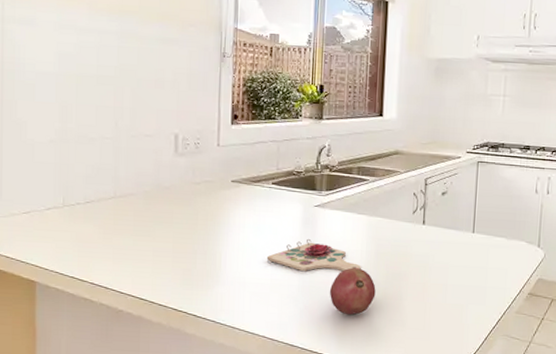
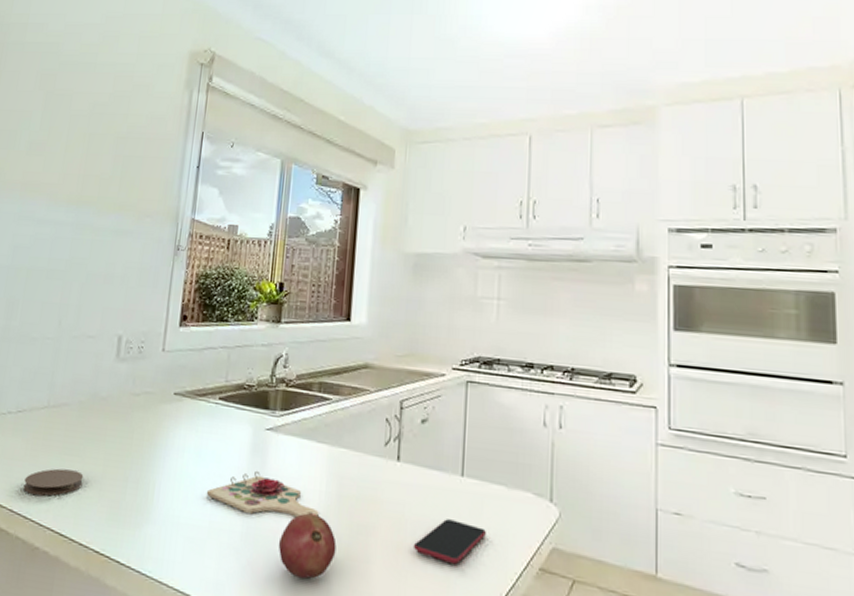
coaster: none [101,247,156,270] -> present [23,468,84,496]
smartphone: none [435,264,490,296] -> present [413,519,486,565]

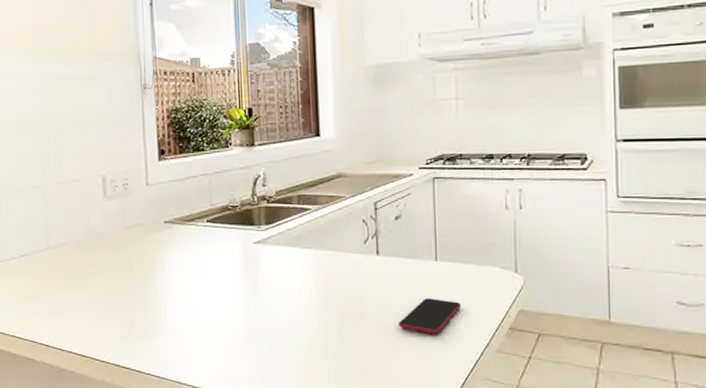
coaster: present [23,468,84,496] -> none [40,301,94,325]
cutting board: present [206,470,319,518] -> none [208,279,312,316]
fruit: present [278,513,337,579] -> none [279,309,331,364]

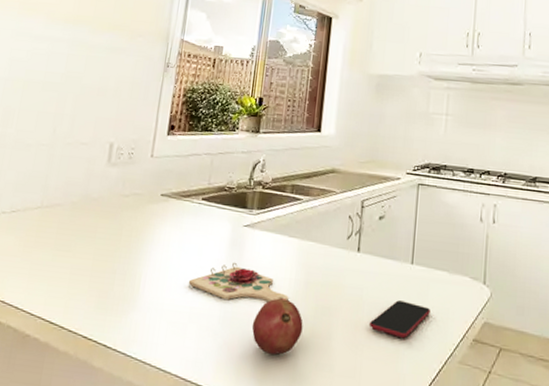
cutting board: none [208,279,312,316] -> present [188,262,289,303]
fruit: none [279,309,331,364] -> present [252,298,303,355]

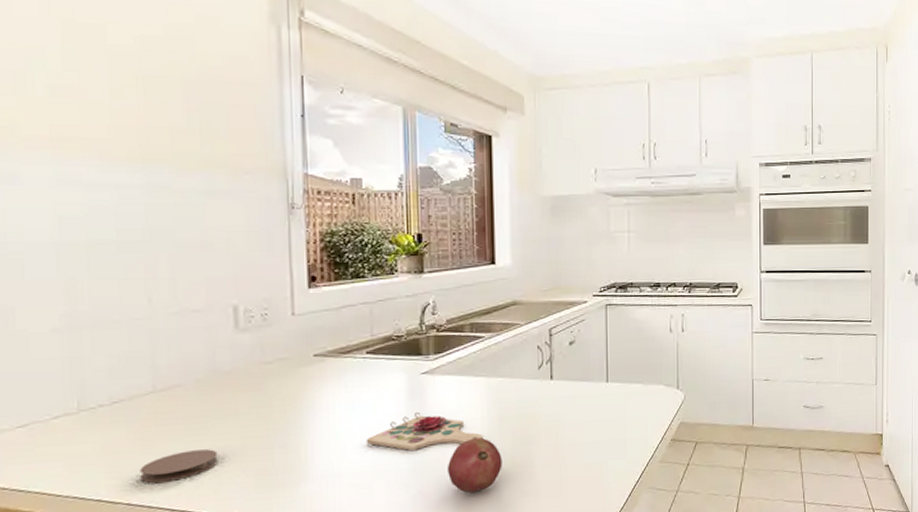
coaster: none [15,263,74,288] -> present [140,449,218,483]
smartphone: present [369,300,430,339] -> none [570,417,629,452]

